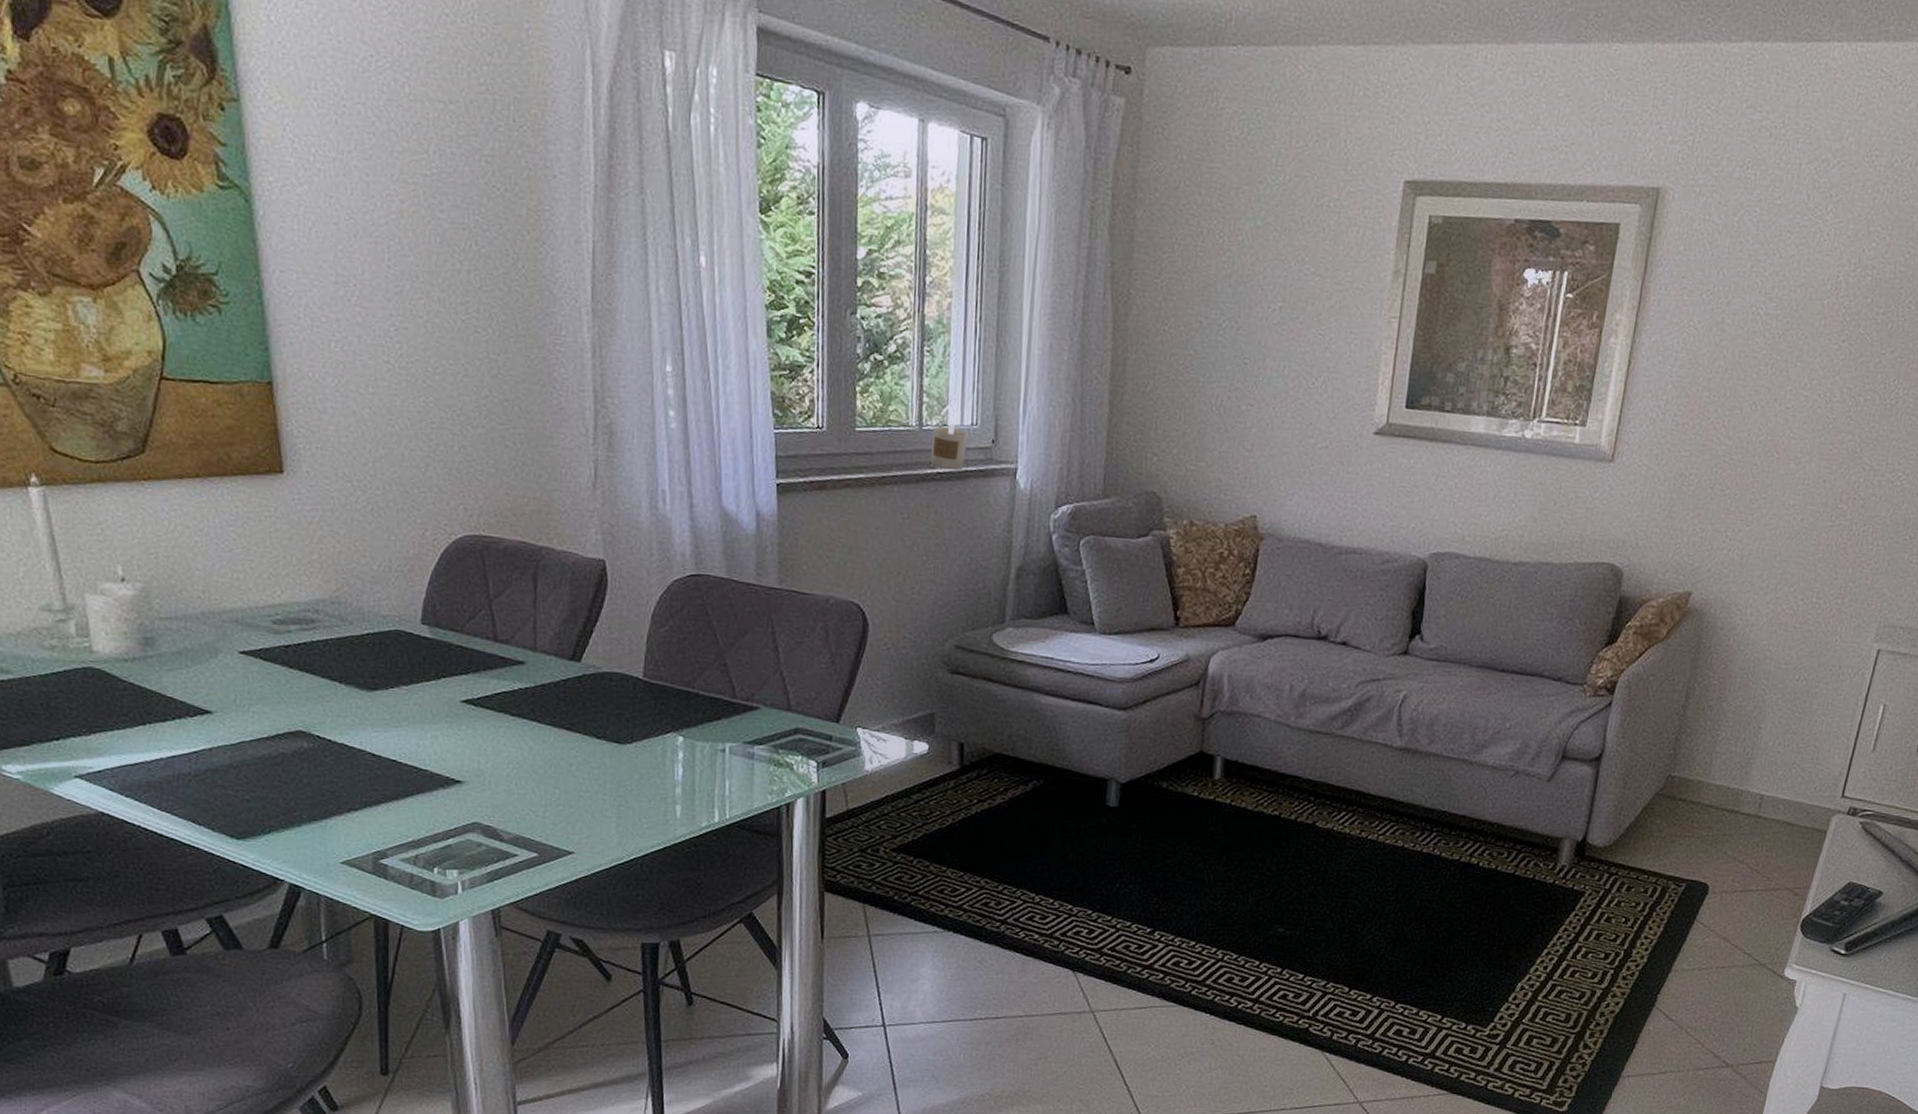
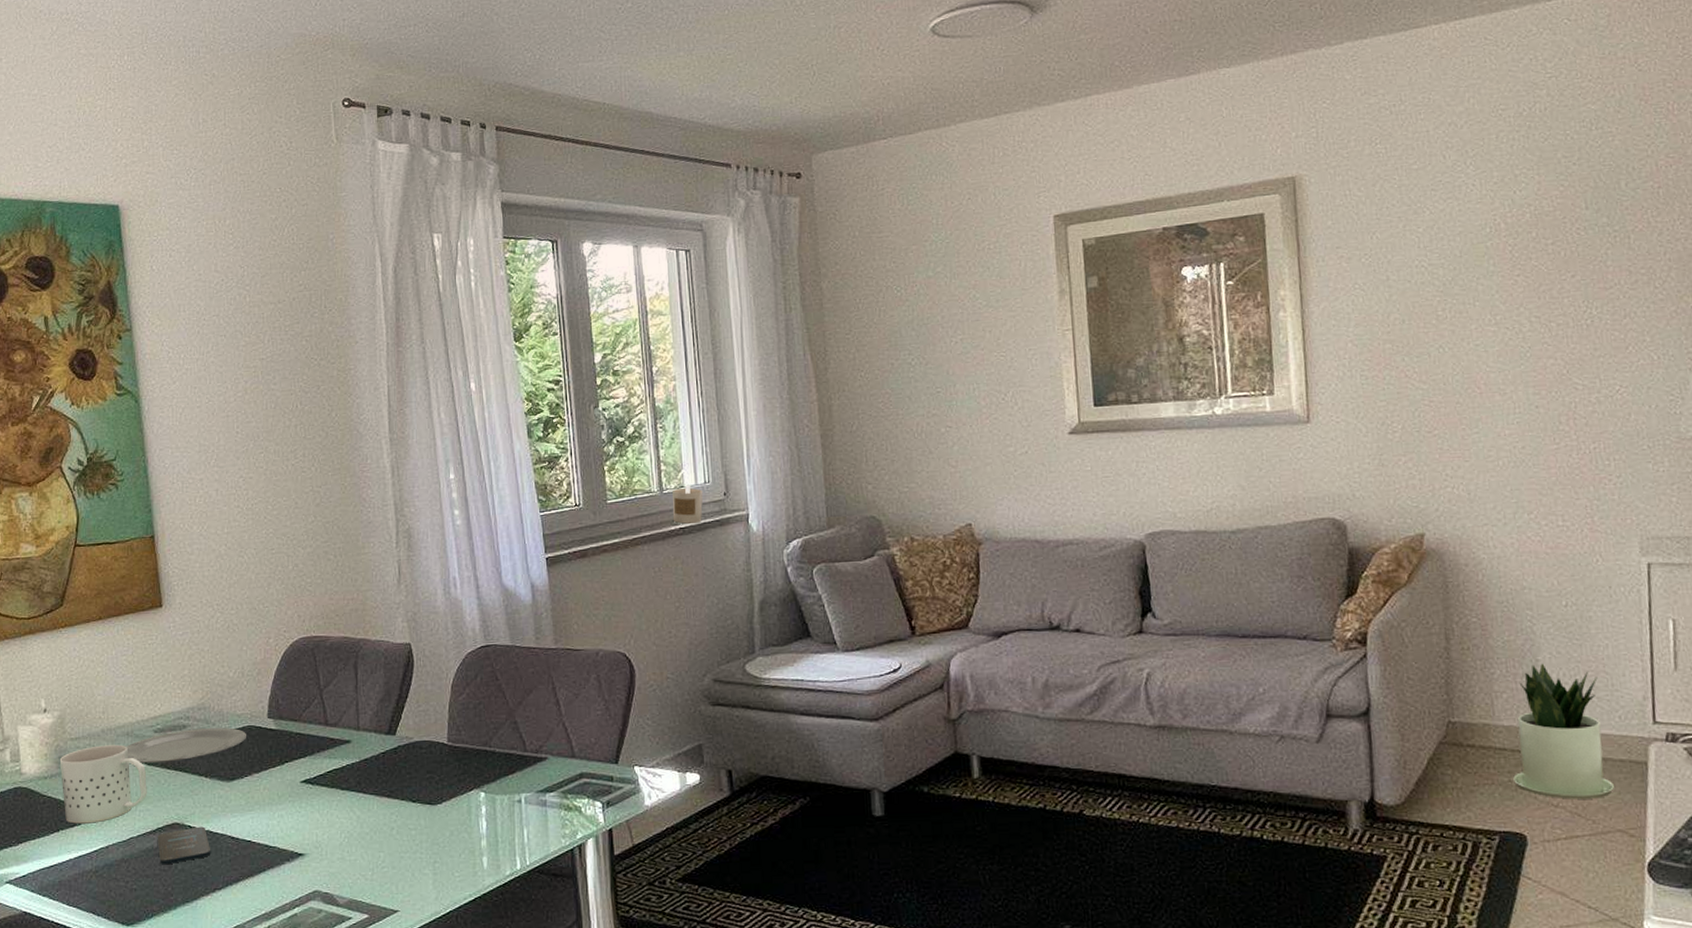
mug: none [144,630,263,720] -> present [59,744,147,824]
plate: none [234,625,395,661] -> present [125,727,247,764]
smartphone: none [276,737,346,777] -> present [157,826,211,865]
planter: none [1711,730,1807,859] -> present [1513,663,1614,799]

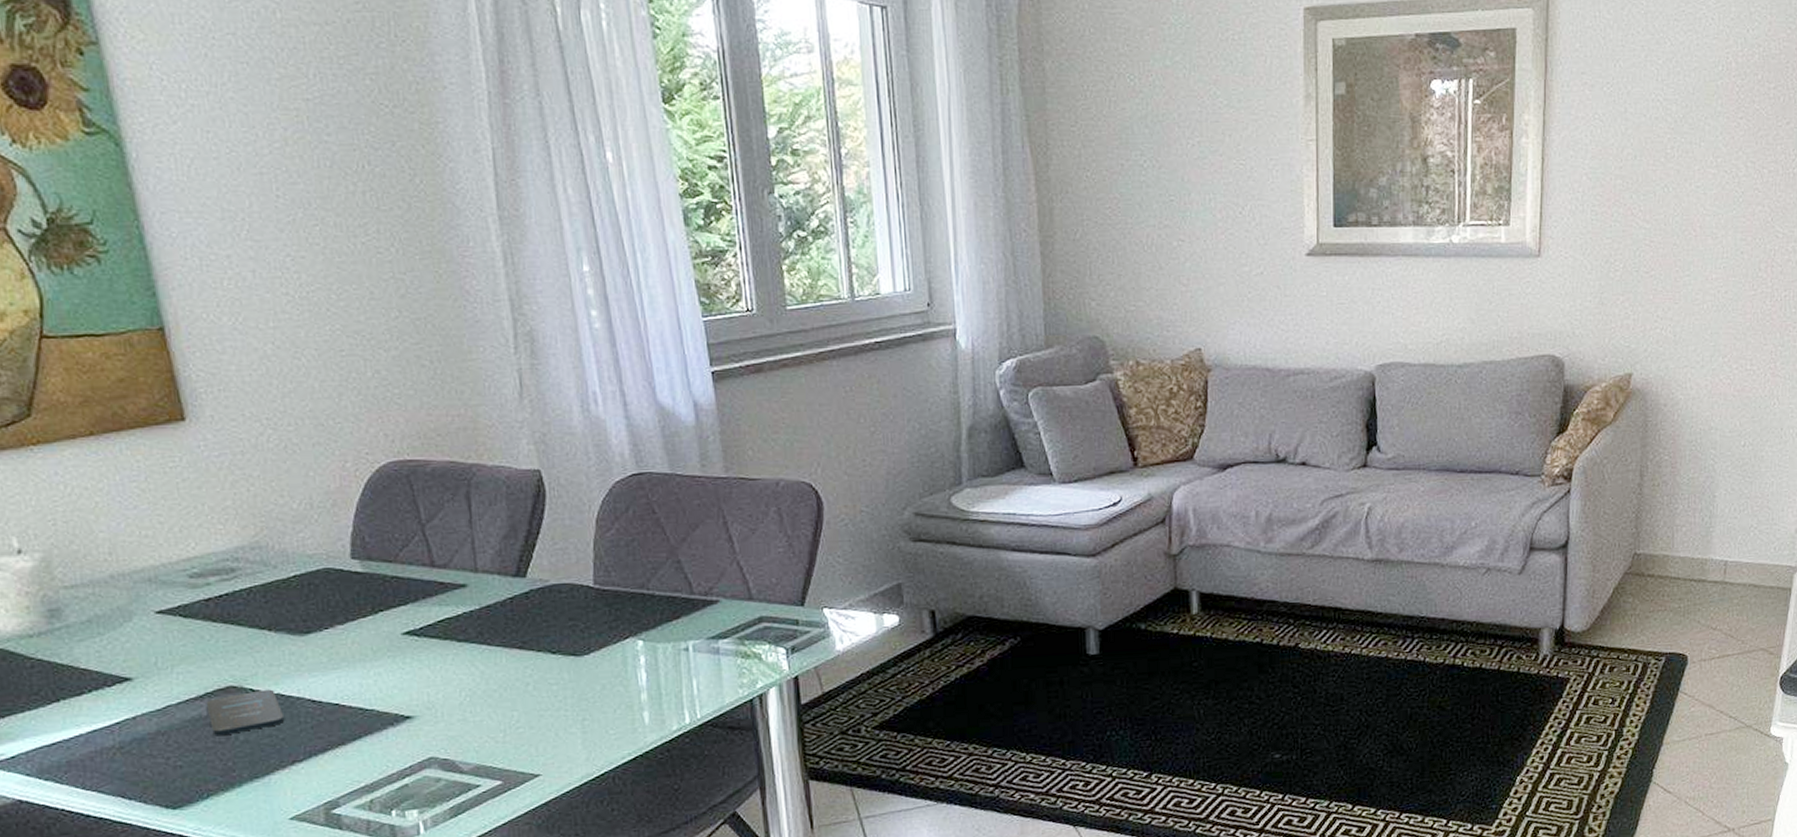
mug: present [59,744,147,824] -> none [49,593,186,692]
plate: present [125,727,247,764] -> none [148,571,324,617]
candle: present [672,485,704,525] -> none [866,292,903,338]
planter: present [1513,663,1614,799] -> none [1683,499,1762,623]

